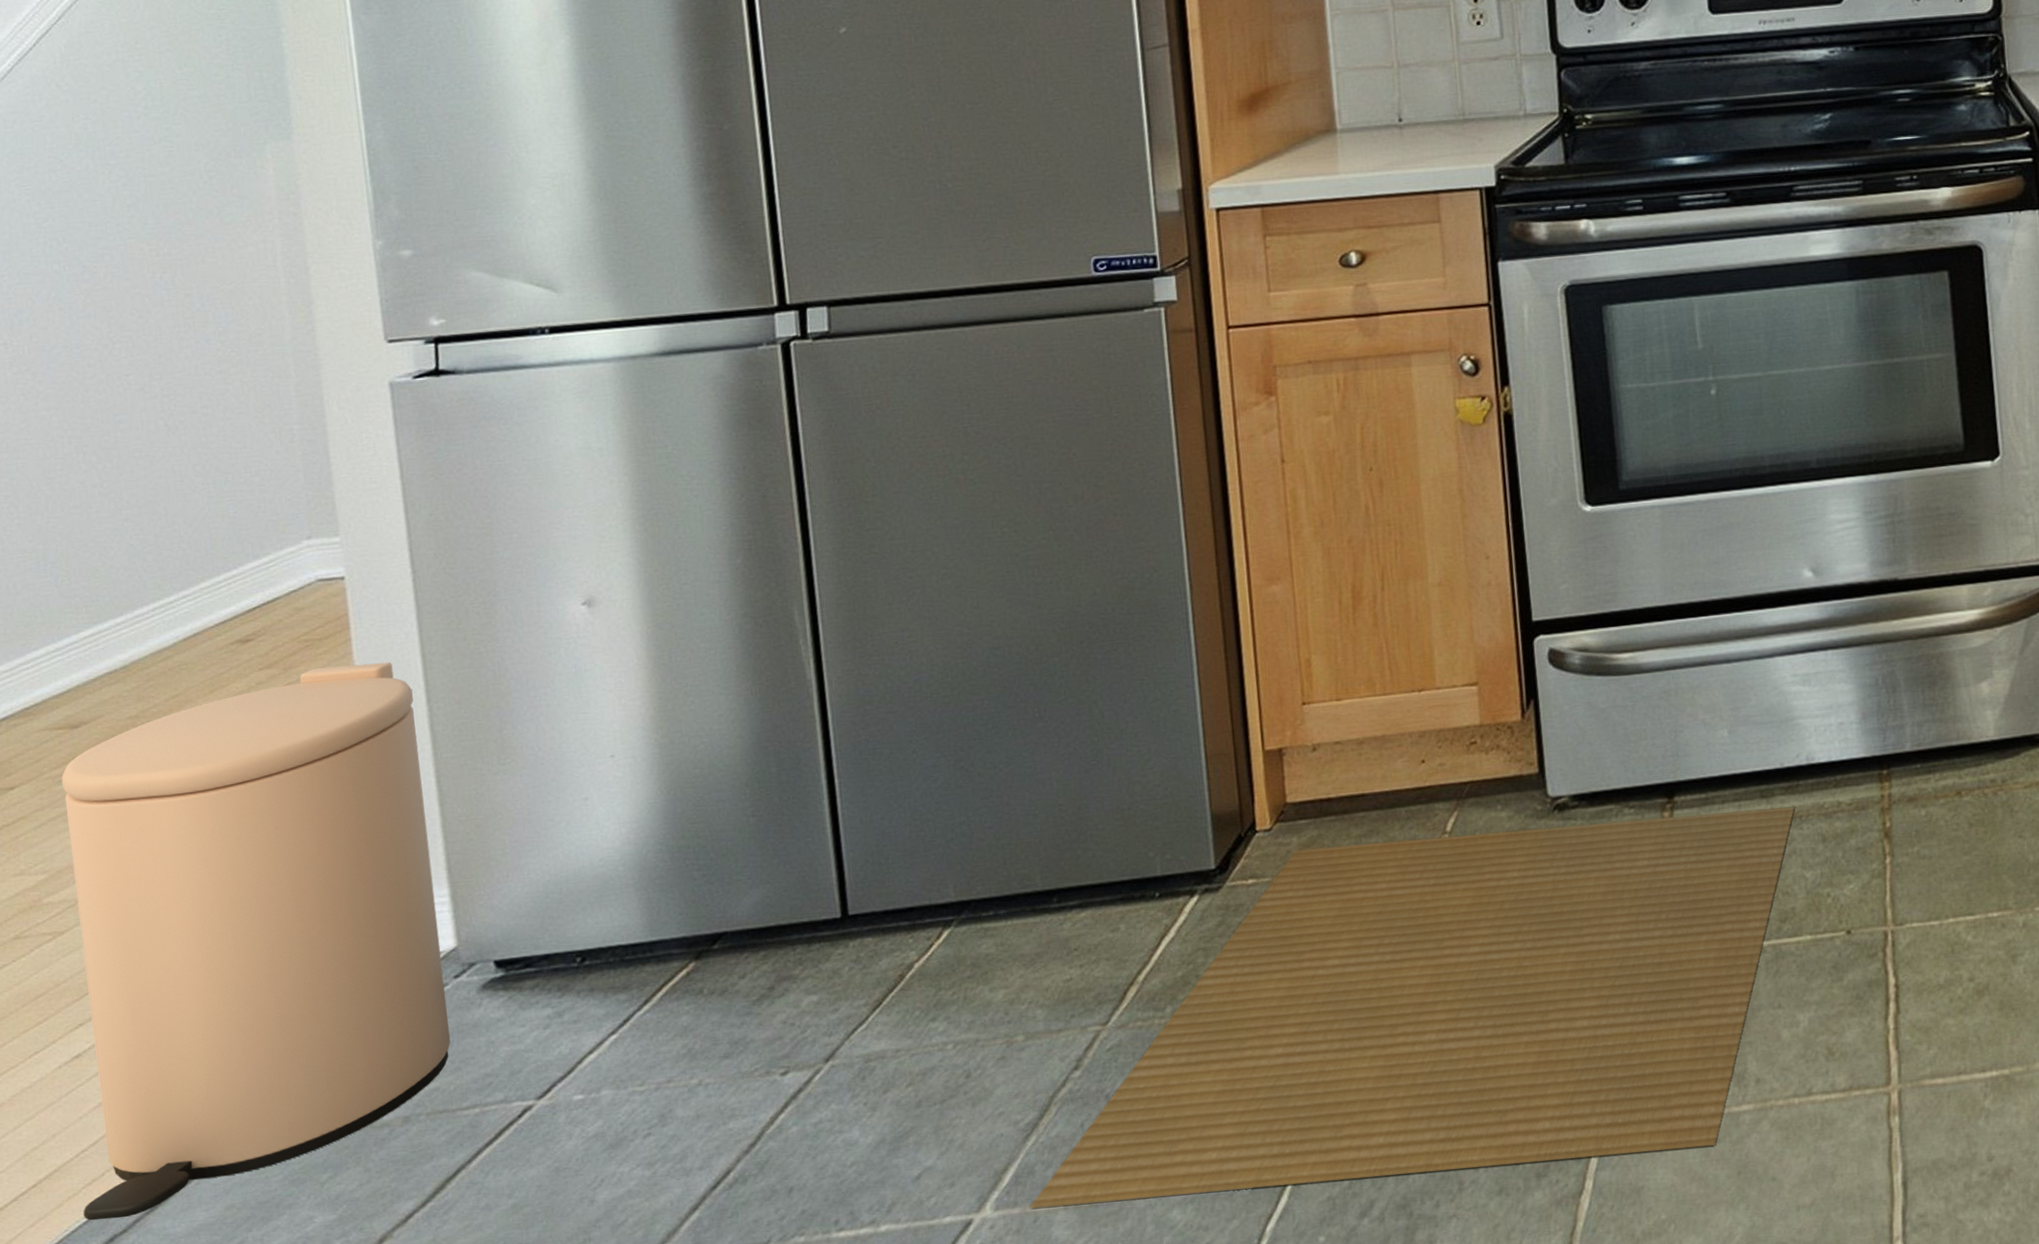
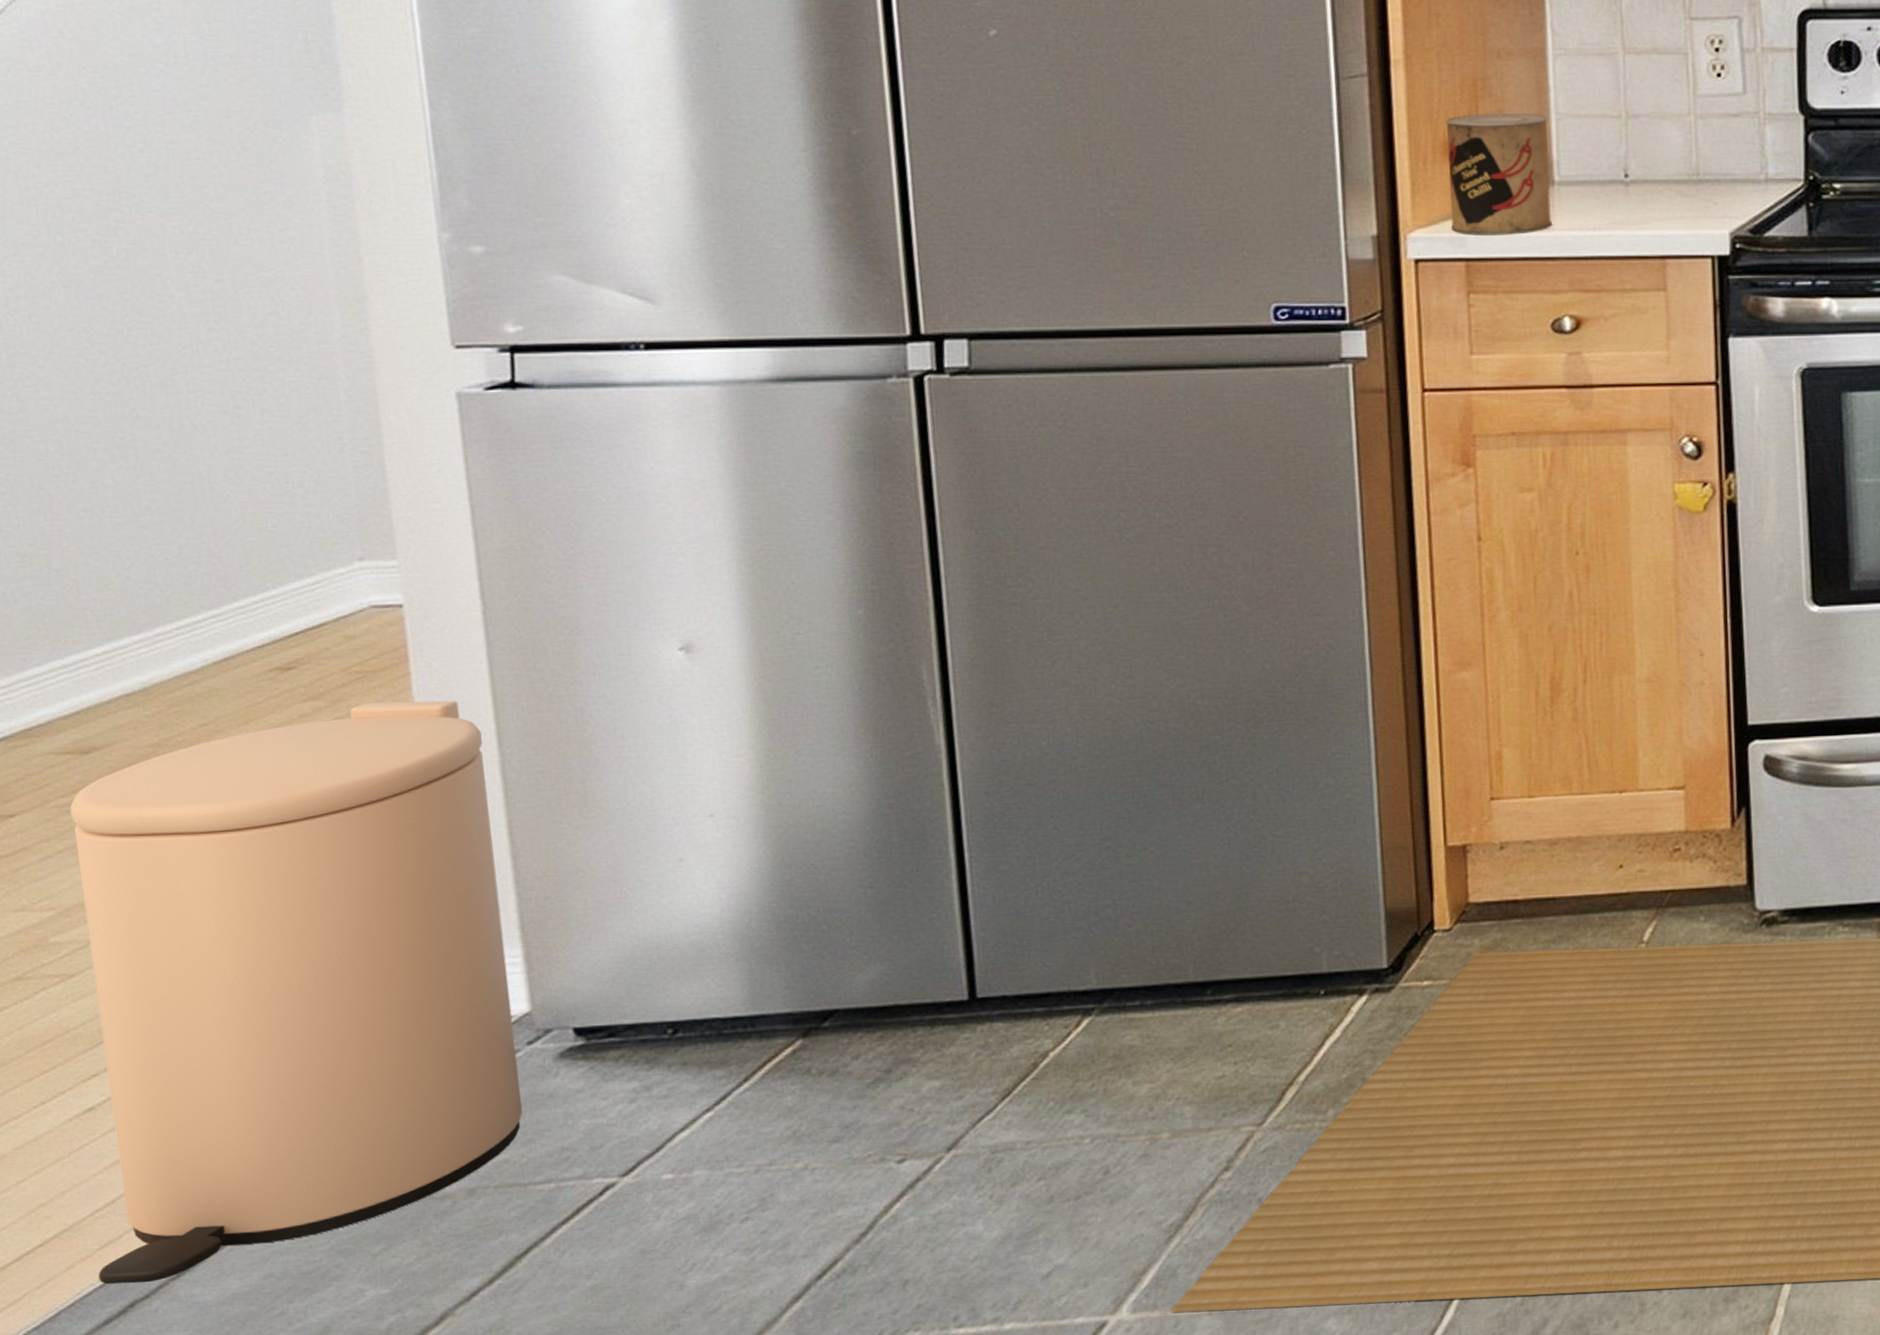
tin can: none [1238,70,1337,184] -> present [1445,114,1553,237]

